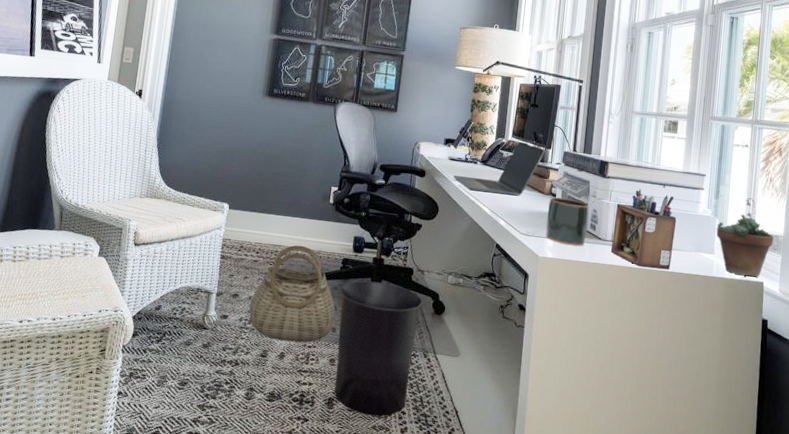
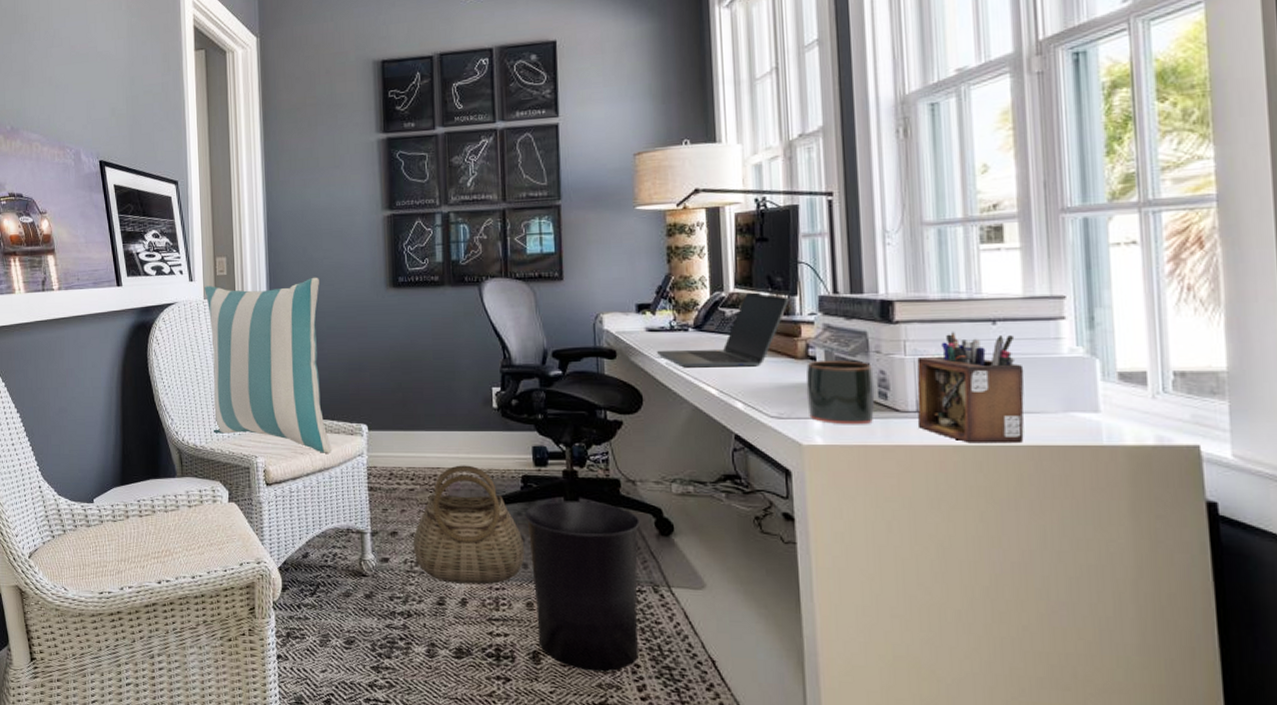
pillow: none [95,69,210,224] -> present [204,277,331,453]
succulent plant: present [716,198,774,278] -> none [1097,320,1209,439]

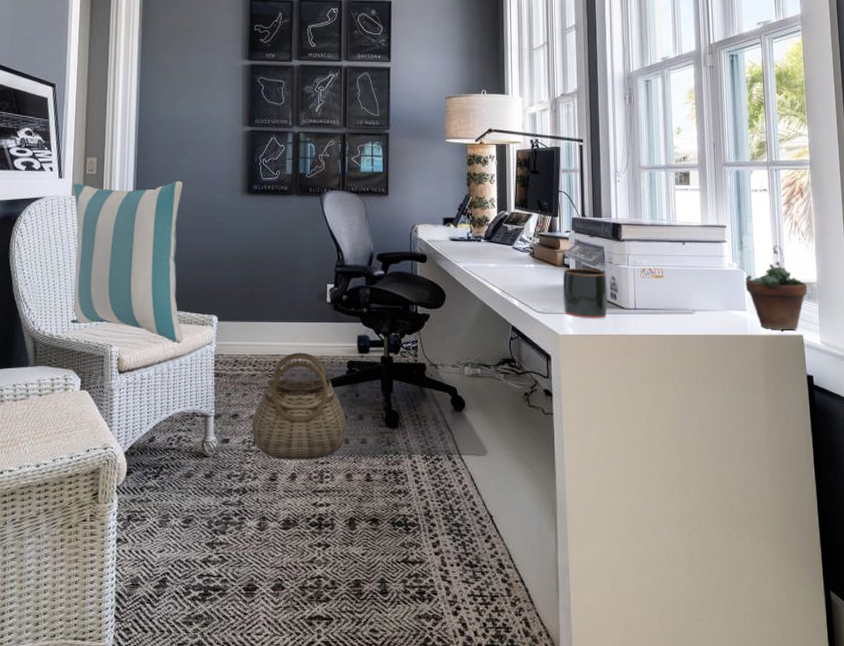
waste bin: present [525,501,640,672] -> none [349,383,439,532]
laptop: present [656,292,790,368] -> none [456,212,553,272]
desk organizer: present [917,331,1025,444] -> none [635,248,702,334]
succulent plant: none [1097,320,1209,439] -> present [745,246,807,331]

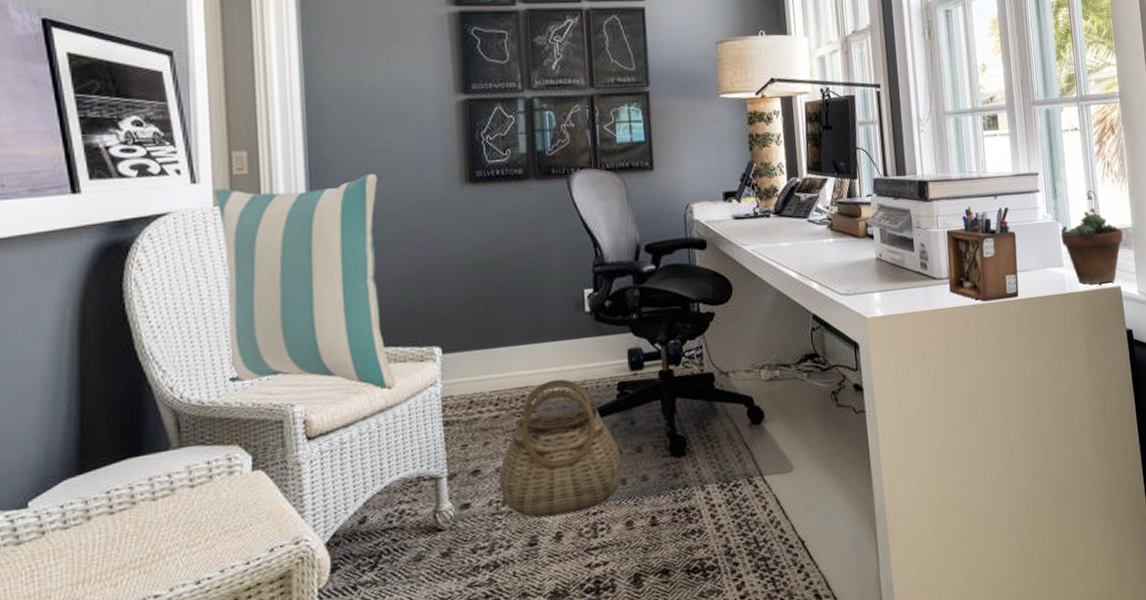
mug: present [562,268,608,319] -> none [866,236,919,296]
desk organizer: none [635,248,702,334] -> present [946,205,1019,302]

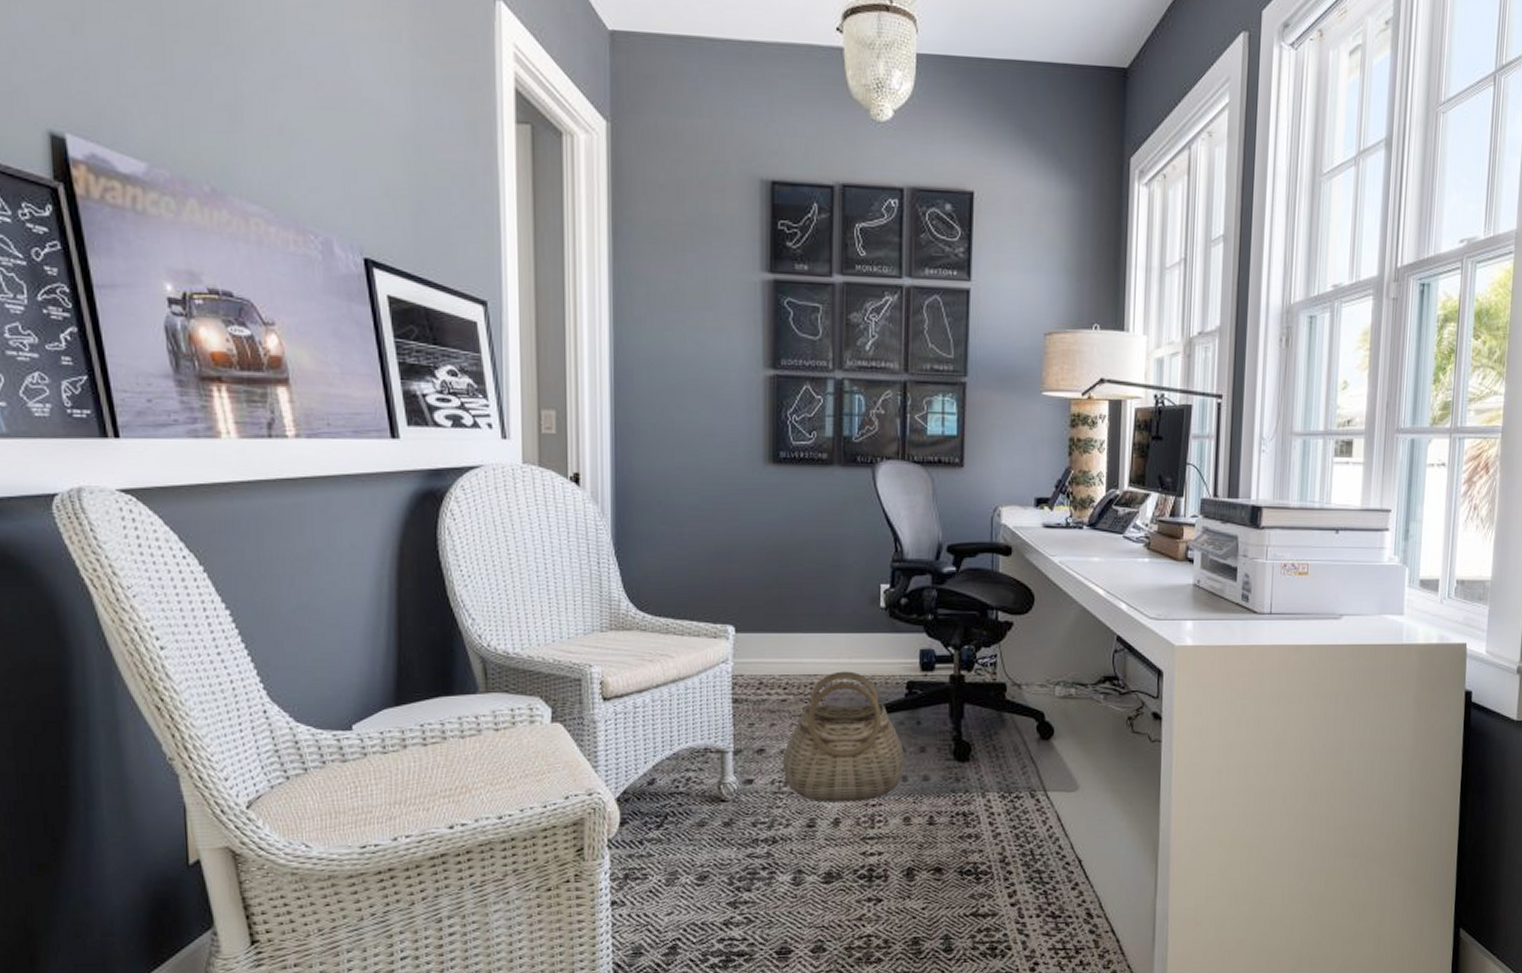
pillow: present [214,173,396,389] -> none [524,444,689,660]
desk organizer: present [946,205,1019,302] -> none [1269,538,1355,643]
succulent plant: present [1060,190,1123,285] -> none [1405,535,1479,638]

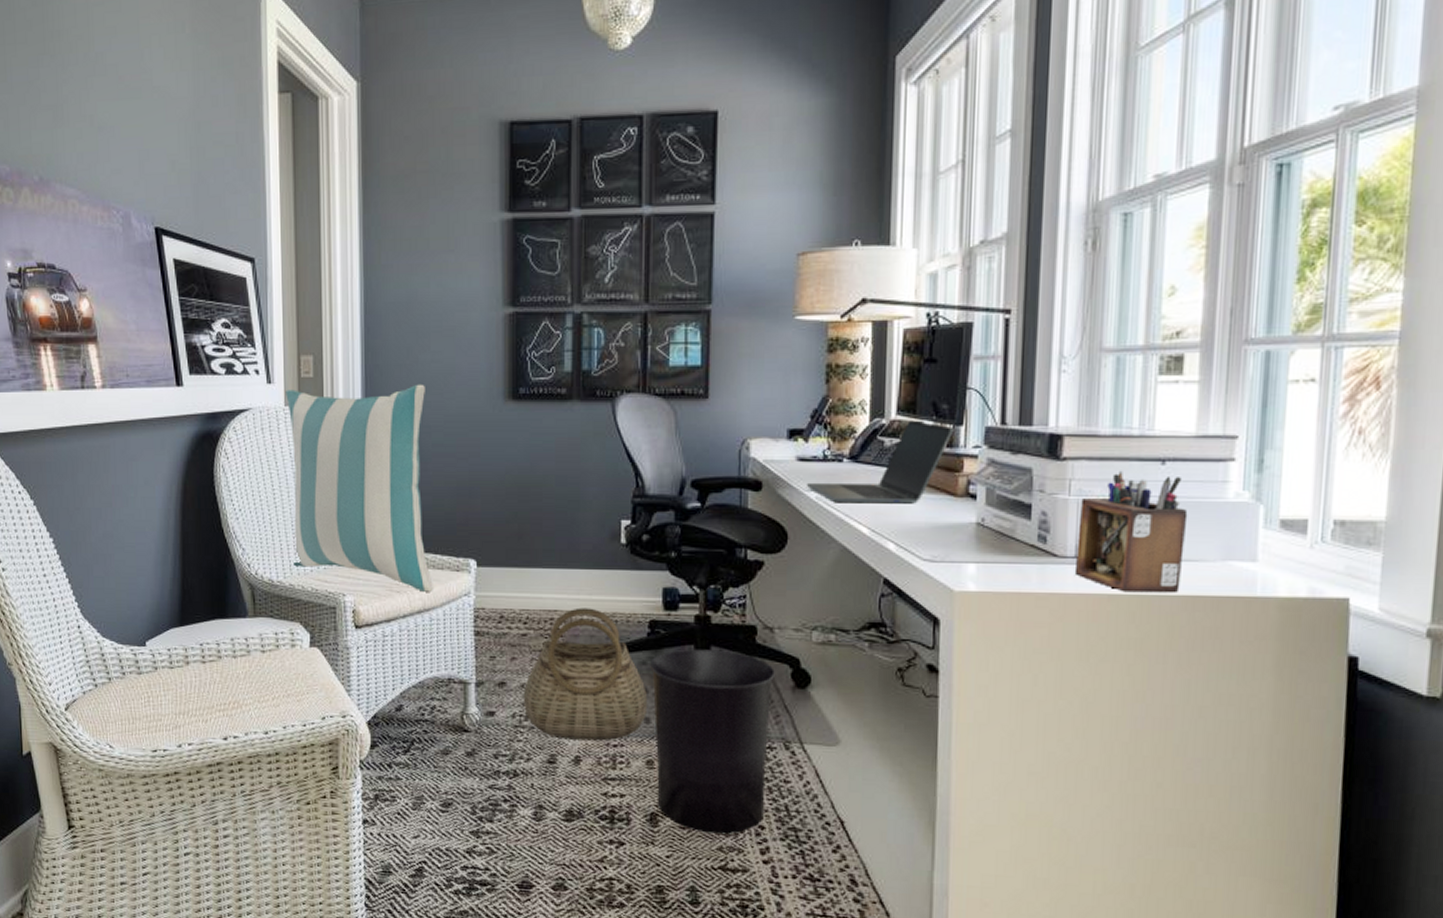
pillow: none [524,444,689,660] -> present [286,384,433,592]
waste bin: none [908,707,1022,882] -> present [650,649,775,834]
laptop: none [1050,491,1176,568] -> present [806,420,954,504]
desk organizer: none [1269,538,1355,643] -> present [1074,470,1188,594]

